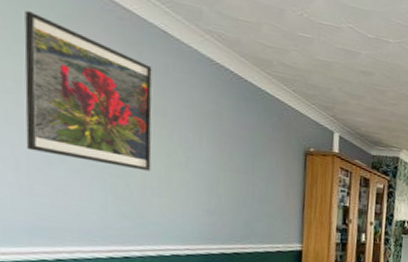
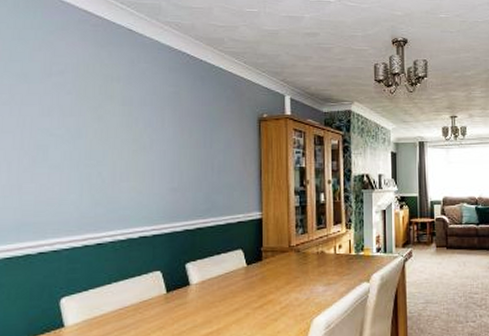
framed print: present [24,11,153,171] -> none [17,34,121,158]

